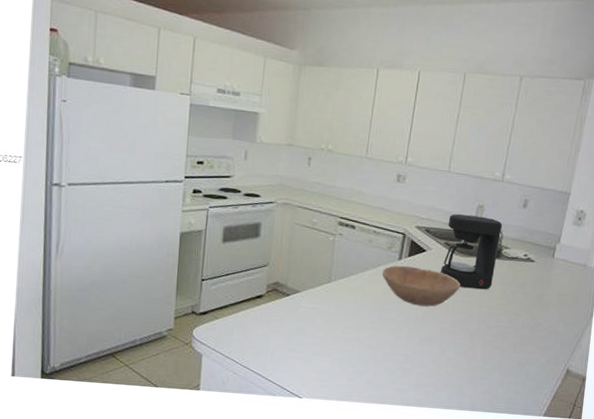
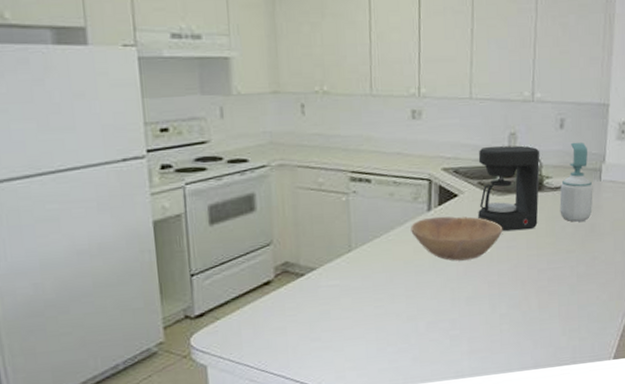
soap bottle: none [513,221,546,291] -> present [559,142,593,222]

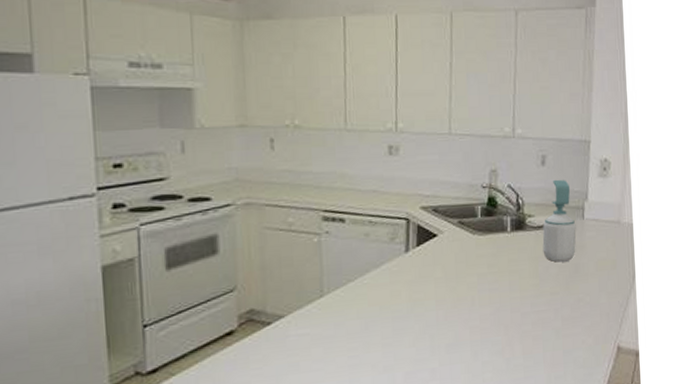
bowl: present [411,216,503,261] -> none [387,257,485,306]
coffee maker: present [478,145,540,231] -> none [458,183,522,272]

